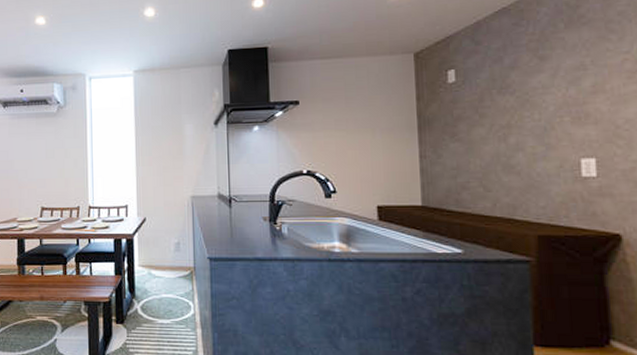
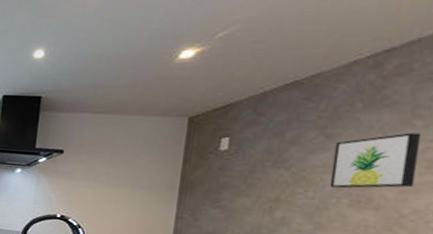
wall art: none [548,46,622,107] -> present [329,132,422,189]

